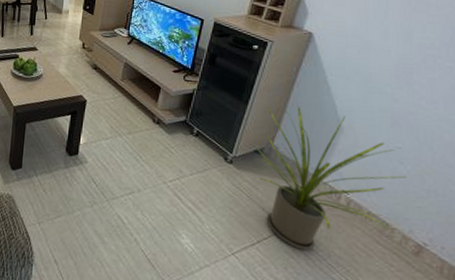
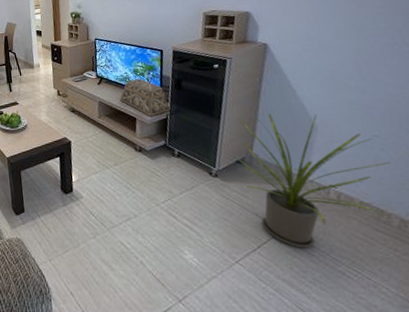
decorative box: none [147,45,199,90] -> present [119,78,171,117]

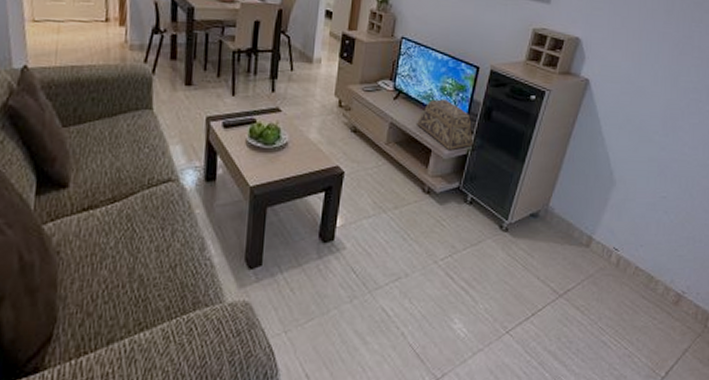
house plant: present [233,113,391,248] -> none [529,161,670,317]

